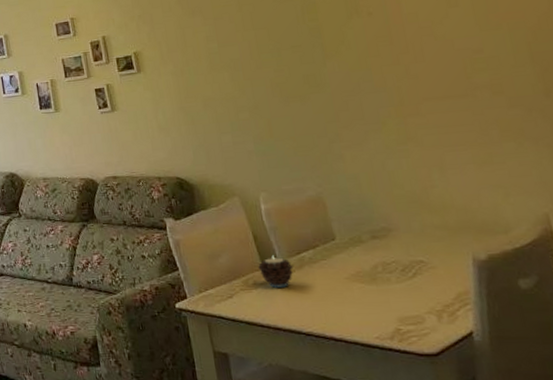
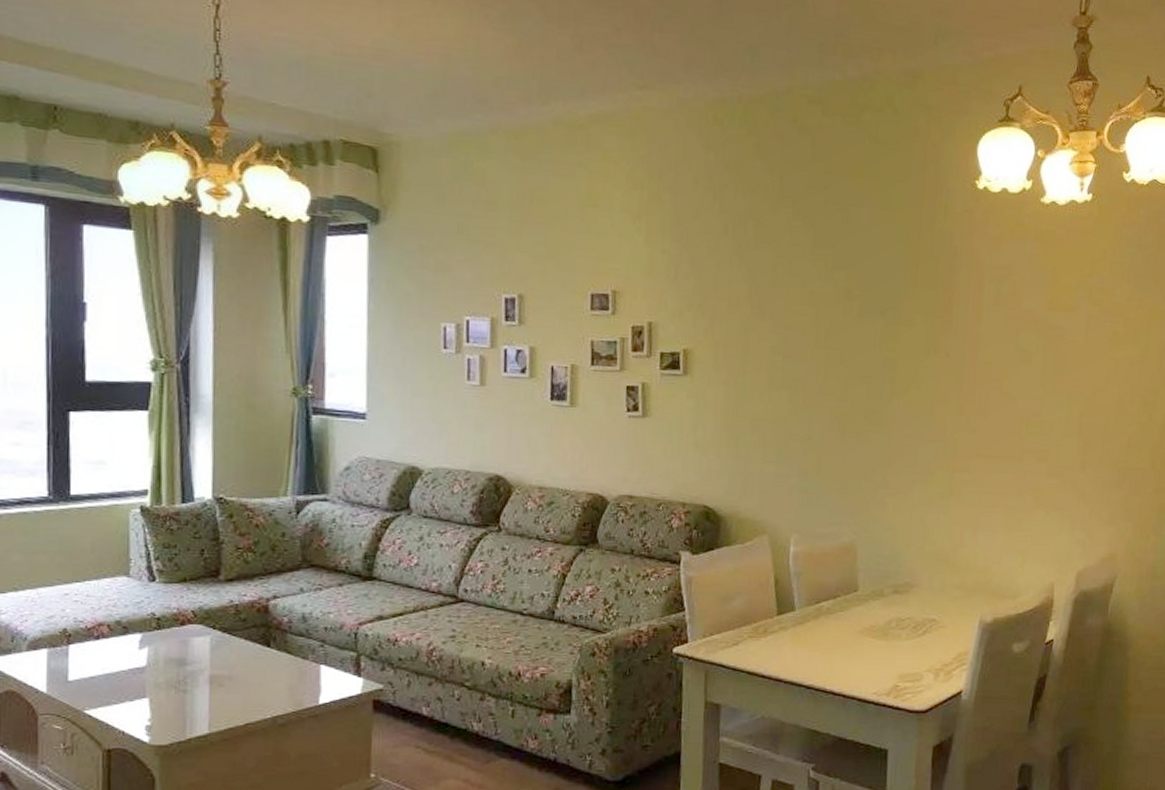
candle: present [258,255,294,288] -> none [773,602,809,637]

